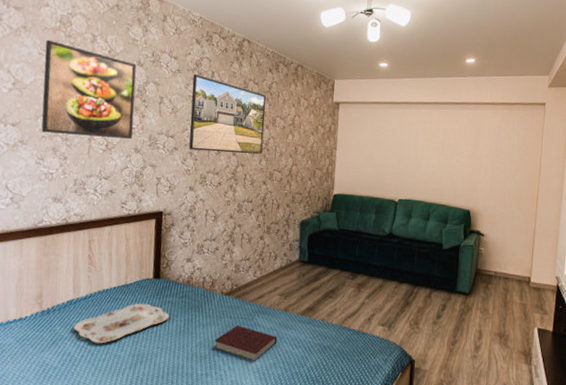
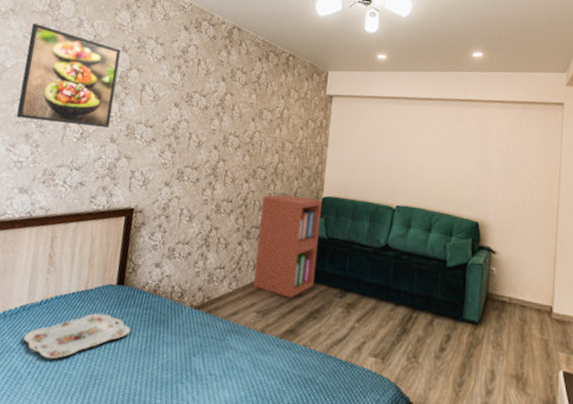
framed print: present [189,74,266,154] -> none [167,62,254,149]
book: present [215,326,278,360] -> none [179,346,252,391]
bookshelf: none [275,193,333,282] -> present [252,194,322,299]

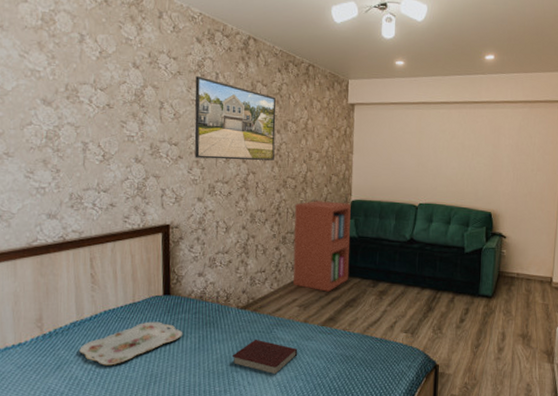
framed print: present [16,23,121,128] -> none [26,40,132,148]
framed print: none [167,62,254,149] -> present [194,76,276,160]
book: none [179,346,252,391] -> present [233,340,298,374]

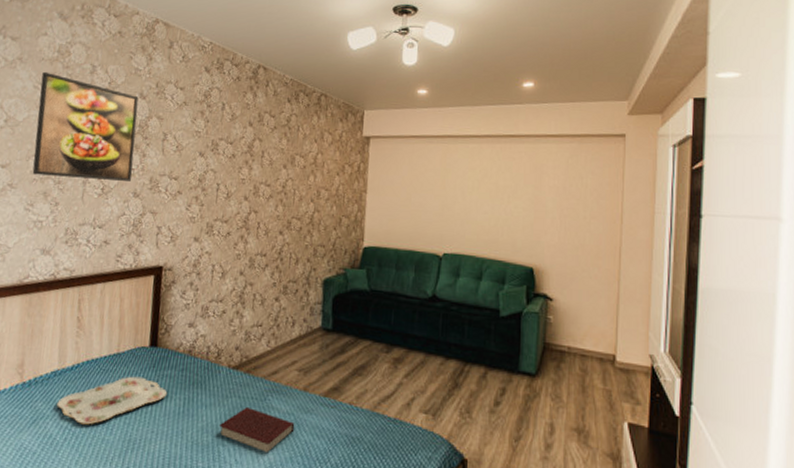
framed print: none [26,40,132,148] -> present [32,71,139,181]
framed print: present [194,76,276,160] -> none [194,107,284,198]
bookshelf: present [292,201,351,292] -> none [292,245,363,355]

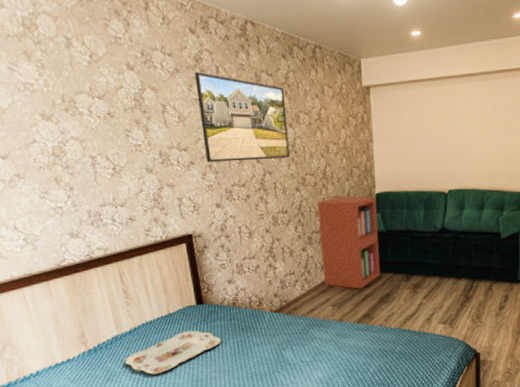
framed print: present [32,71,139,181] -> none [13,50,141,162]
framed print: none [194,107,284,198] -> present [194,72,290,163]
book: present [220,407,295,452] -> none [272,341,337,372]
bookshelf: none [292,245,363,355] -> present [316,196,381,289]

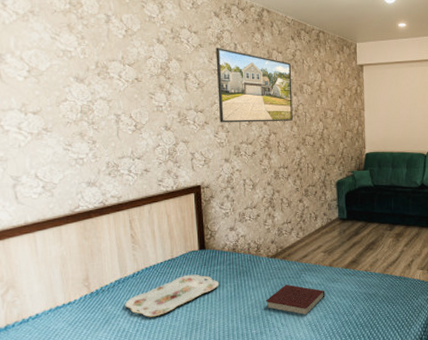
book: none [272,341,337,372] -> present [266,285,325,315]
bookshelf: present [316,196,381,289] -> none [314,155,368,237]

